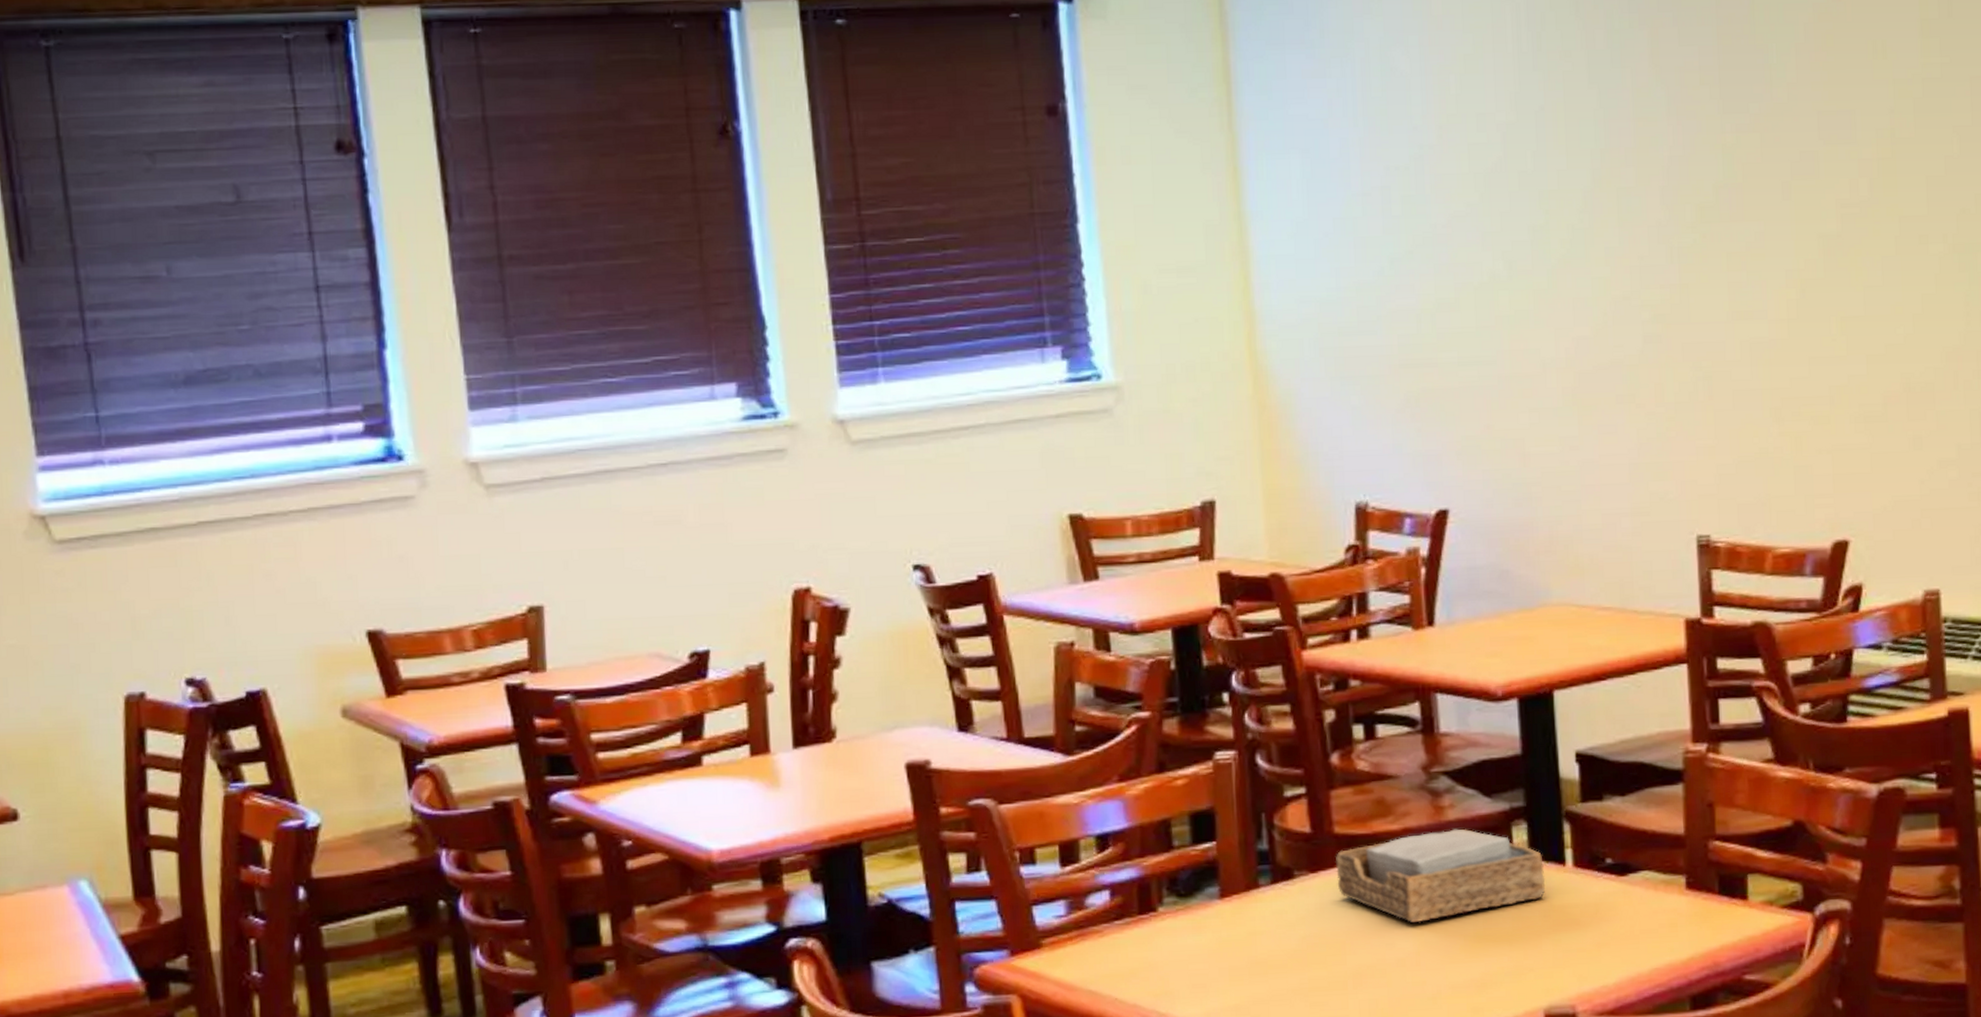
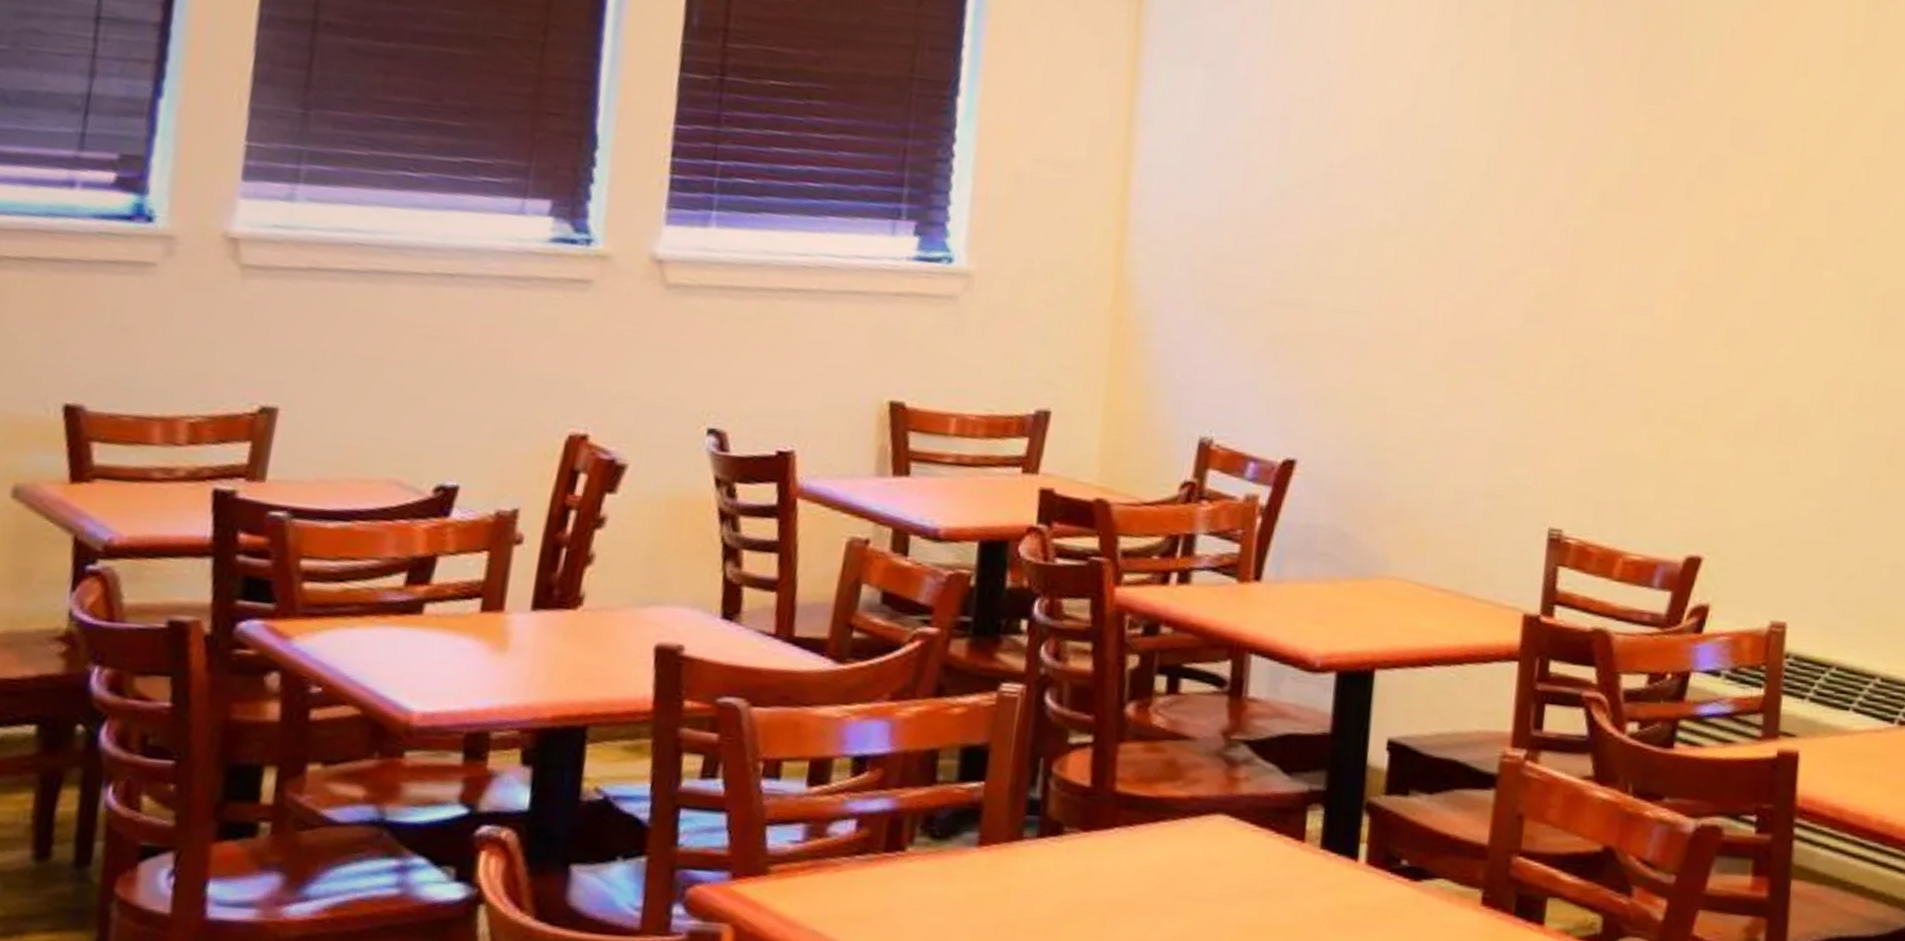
napkin holder: present [1336,829,1546,923] -> none [1109,804,1335,904]

